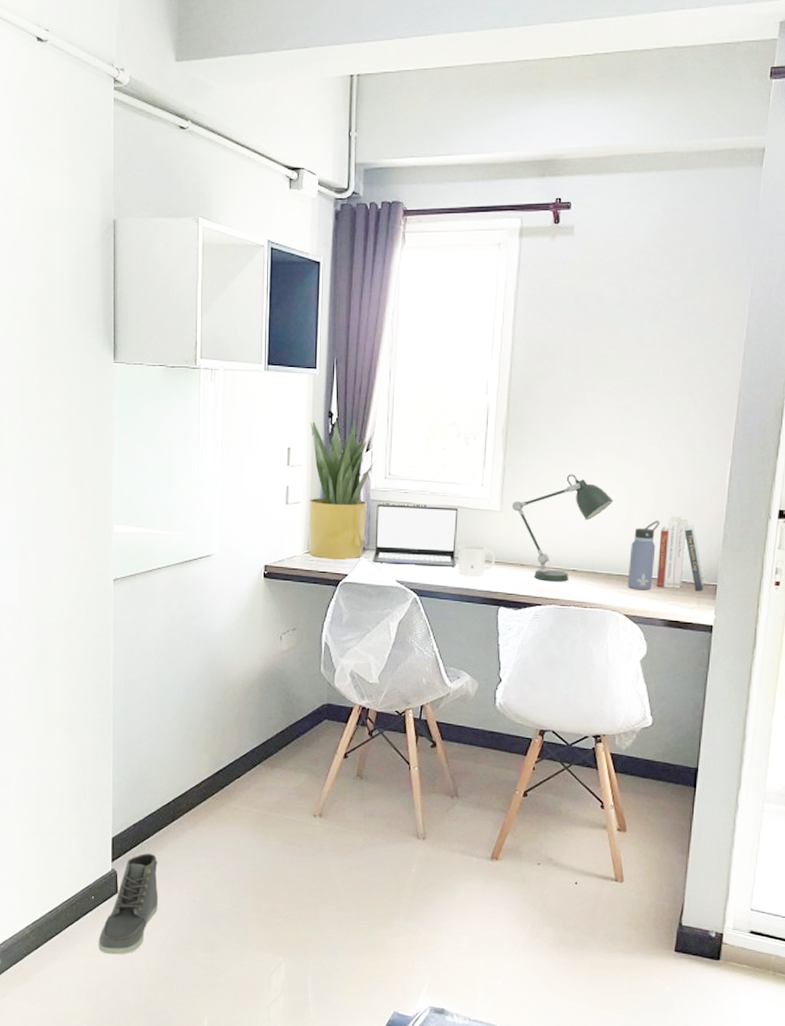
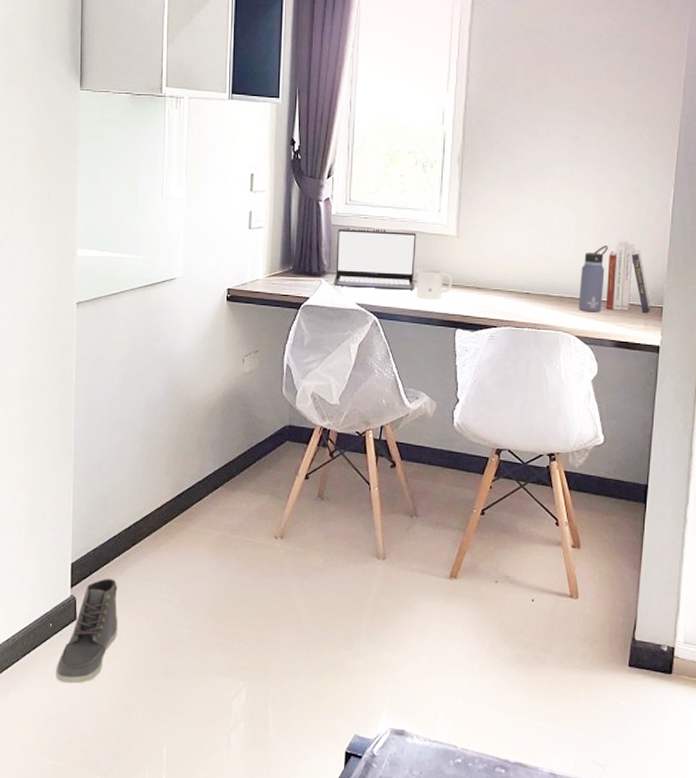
planter: present [308,419,376,559] -> none [270,147,337,283]
desk lamp: present [512,474,613,582] -> none [468,200,564,305]

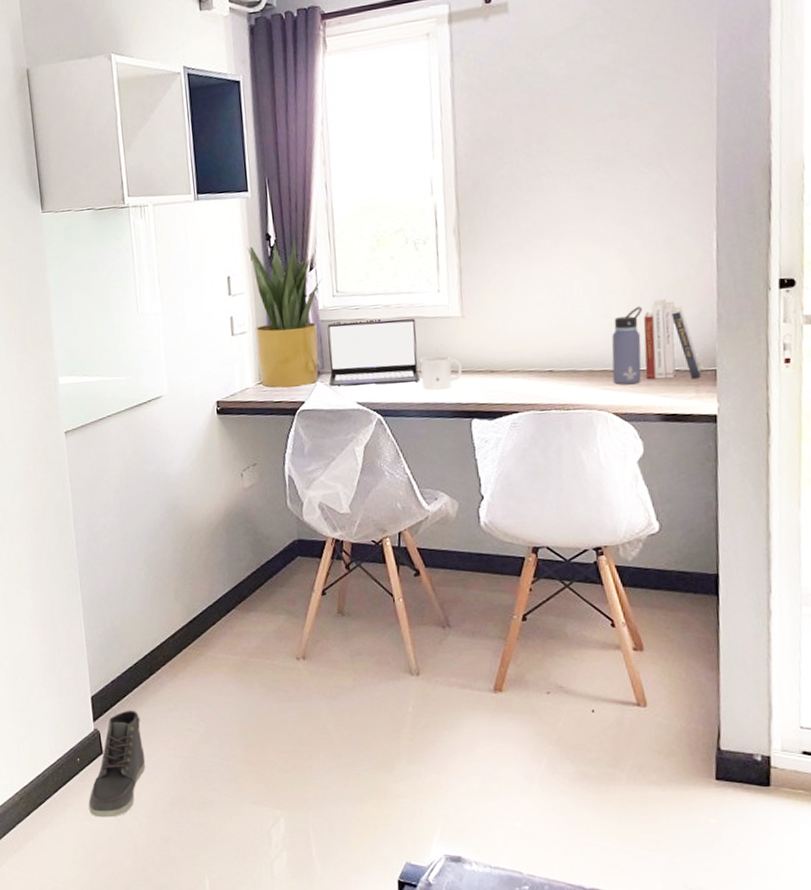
planter: none [270,147,337,283] -> present [247,238,322,388]

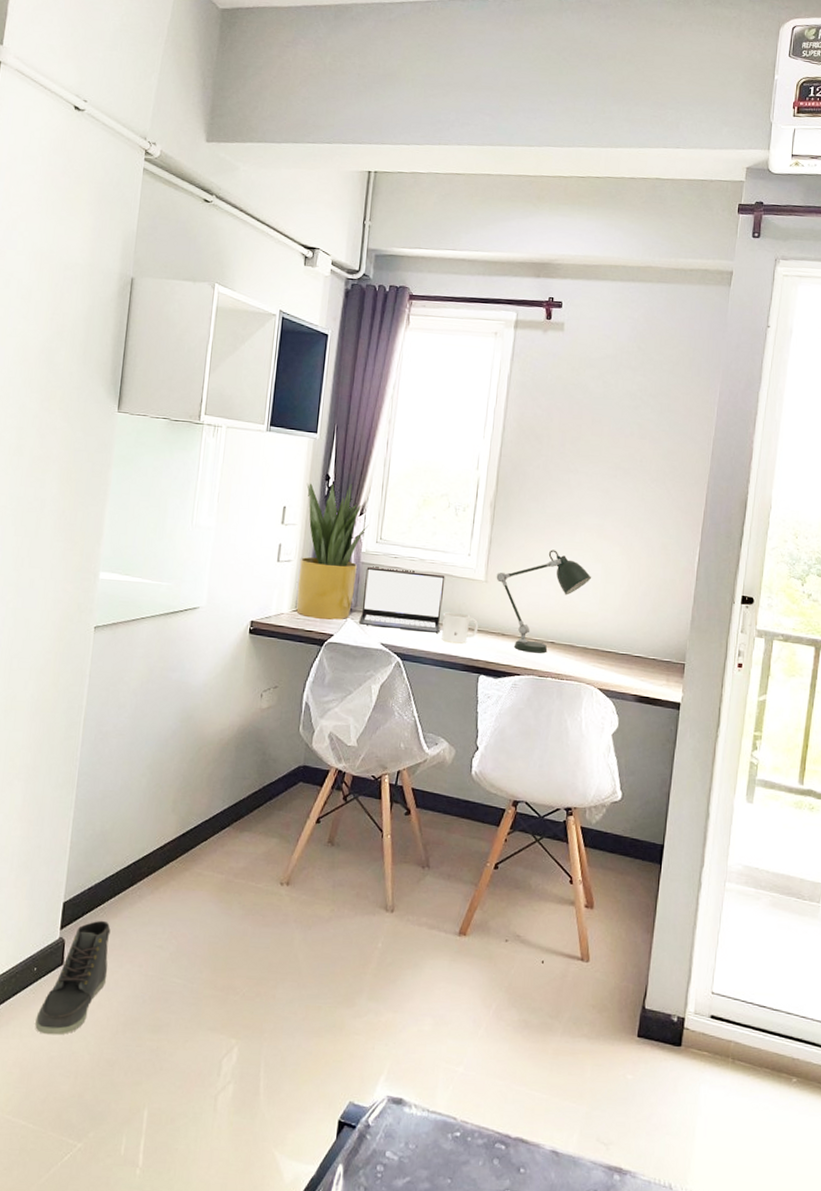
desk lamp: none [473,267,586,386] -> present [496,549,591,653]
water bottle: present [612,307,642,385] -> none [601,599,634,666]
books: present [644,299,702,380] -> none [628,595,674,669]

